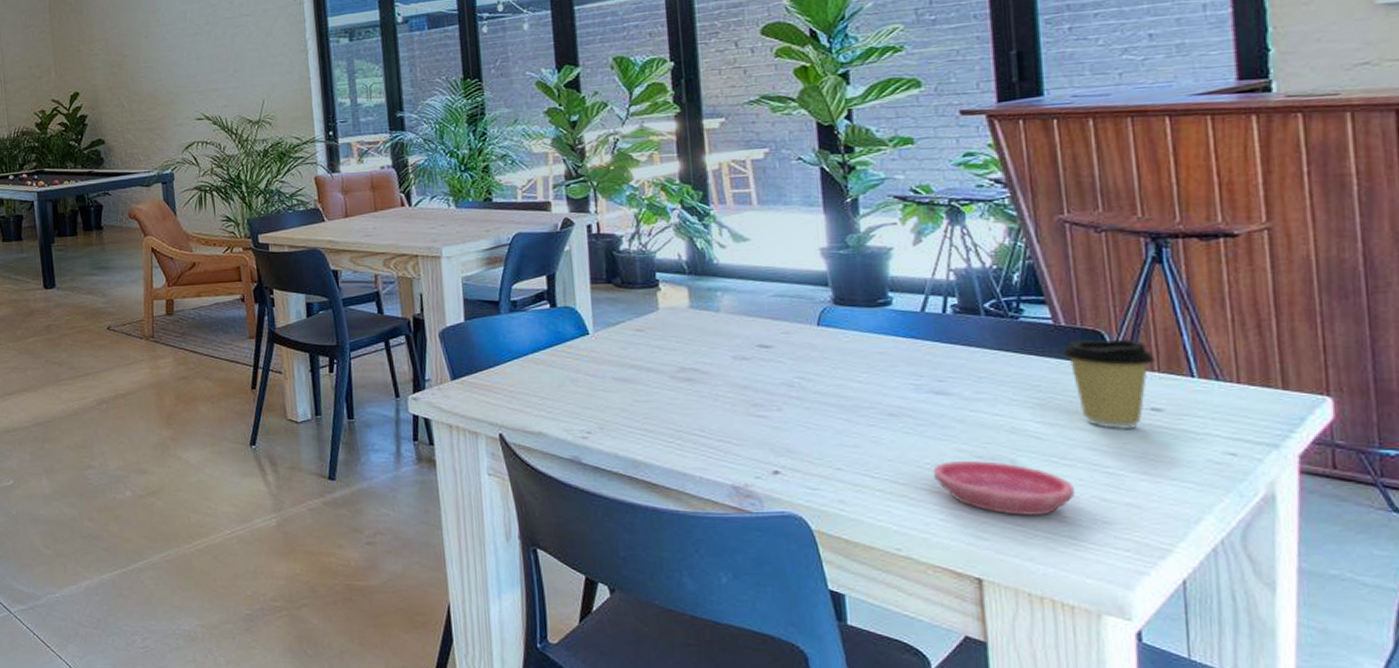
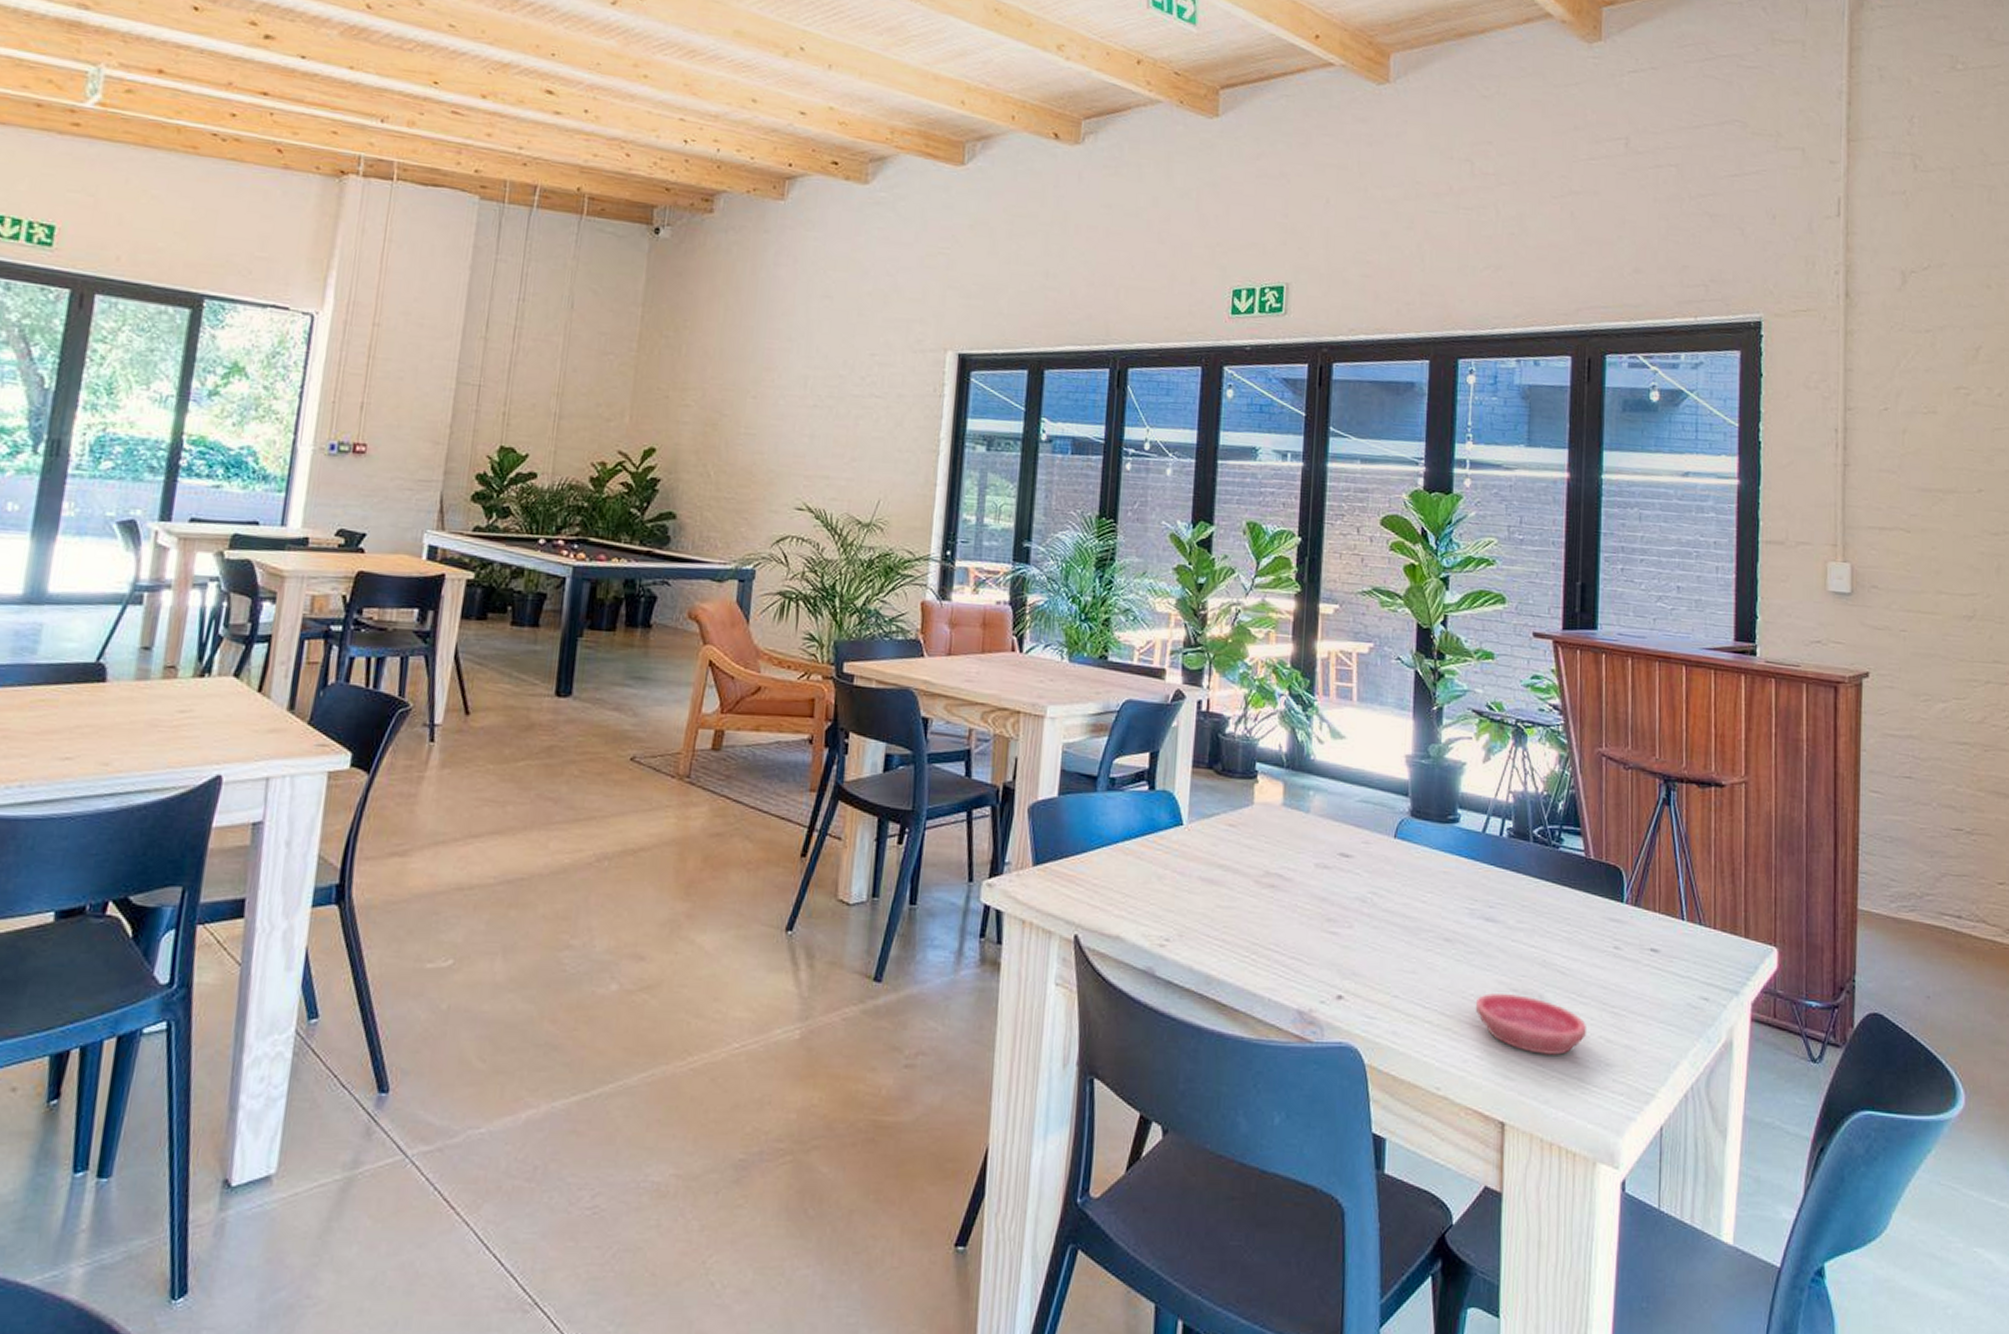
coffee cup: present [1062,338,1155,430] -> none [1589,875,1657,970]

